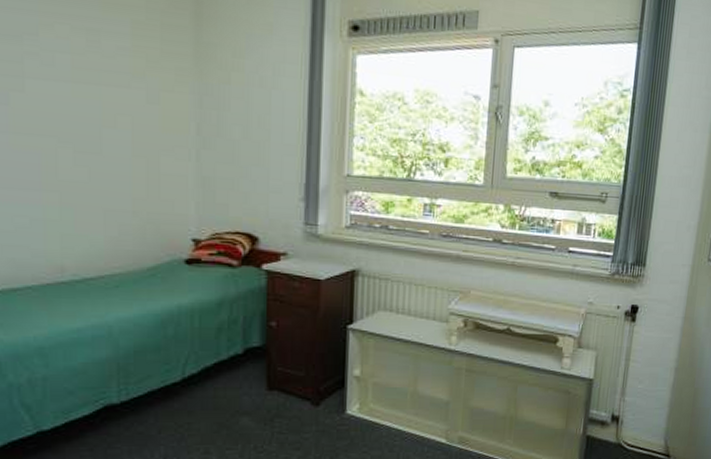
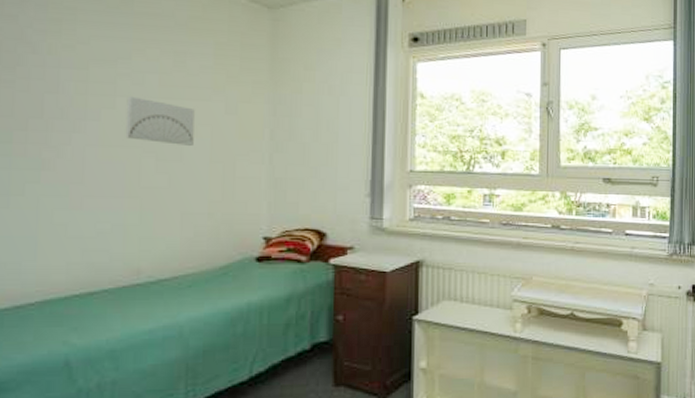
wall art: none [36,78,113,137] -> present [125,96,195,146]

